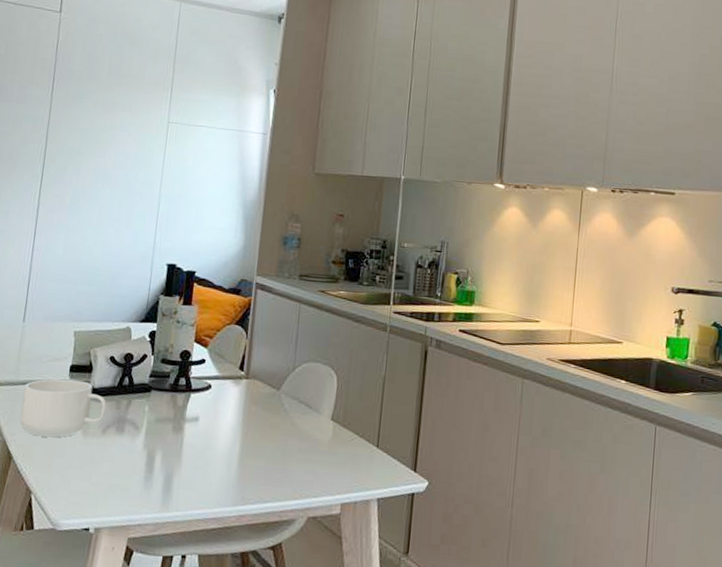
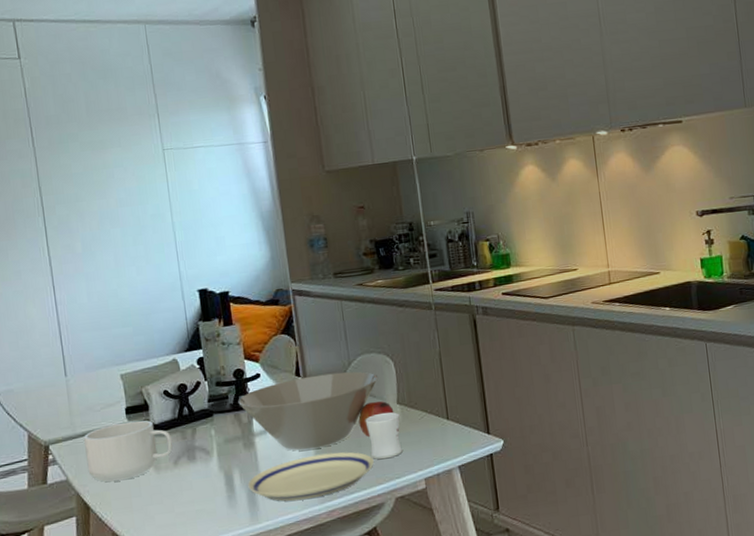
plate: none [167,454,295,499] -> present [248,451,374,502]
bowl: none [178,372,318,449] -> present [238,371,378,451]
fruit: none [289,413,326,449] -> present [358,401,394,438]
mug: none [293,425,331,475] -> present [365,412,403,460]

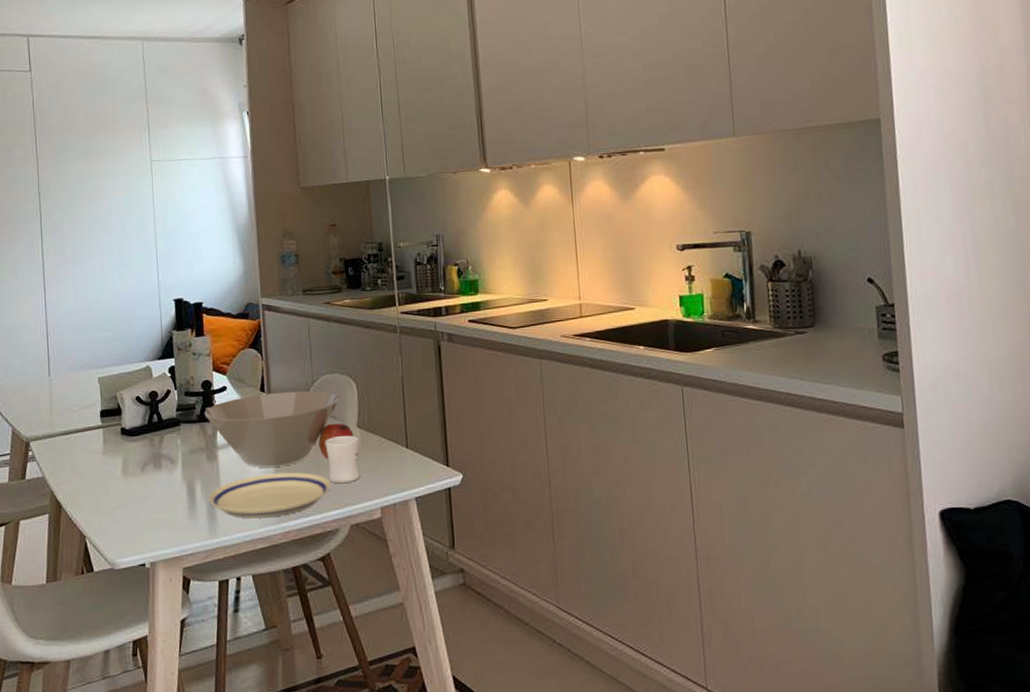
cup: present [84,420,173,482] -> none [61,424,142,483]

